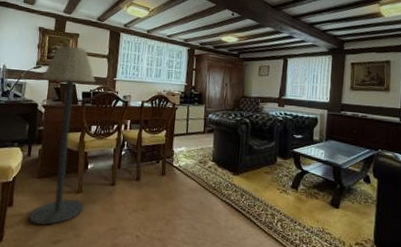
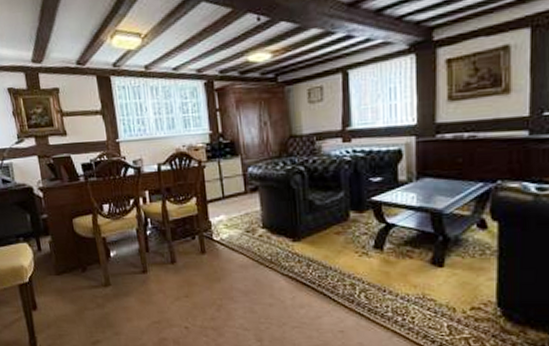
floor lamp: present [29,45,96,225] -> none [28,105,118,327]

